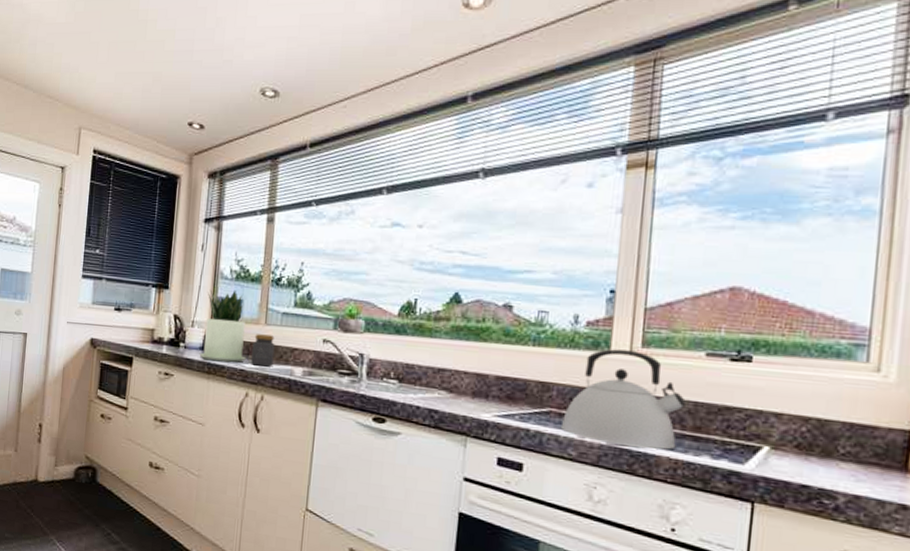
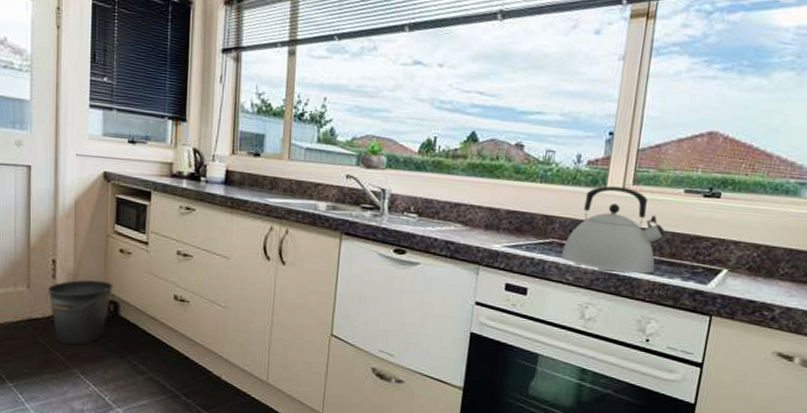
bucket: none [29,444,93,511] -> present [45,279,113,345]
planter: present [199,289,246,363] -> none [221,123,270,197]
jar: present [251,334,275,367] -> none [275,169,299,202]

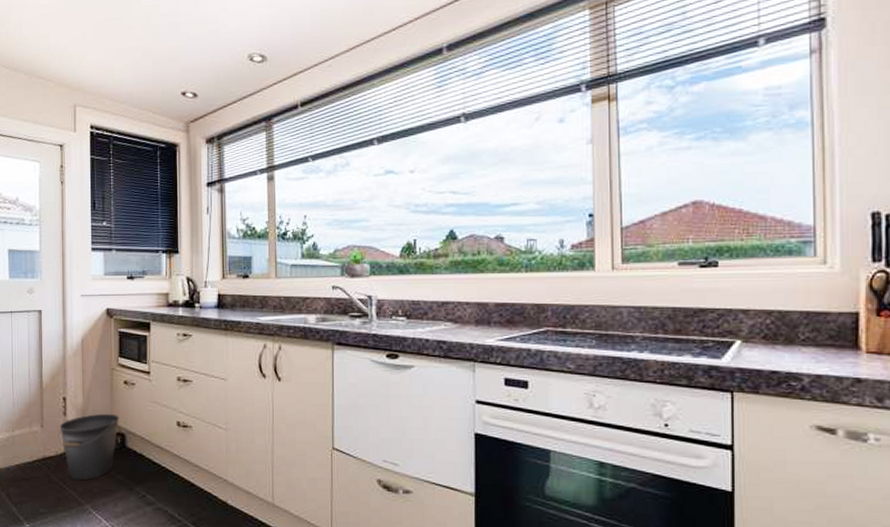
kettle: present [560,186,665,274] -> none [558,267,665,355]

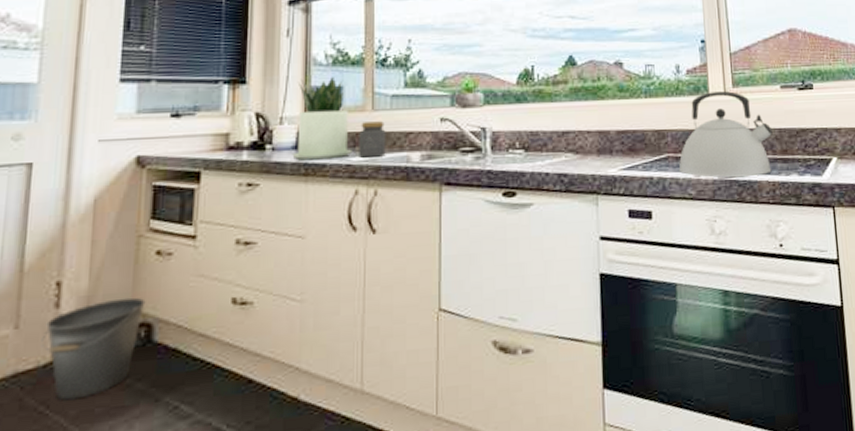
planter: none [215,247,261,318] -> present [292,76,352,160]
jar: none [266,287,287,318] -> present [359,121,386,158]
kettle: none [558,267,665,355] -> present [678,91,773,178]

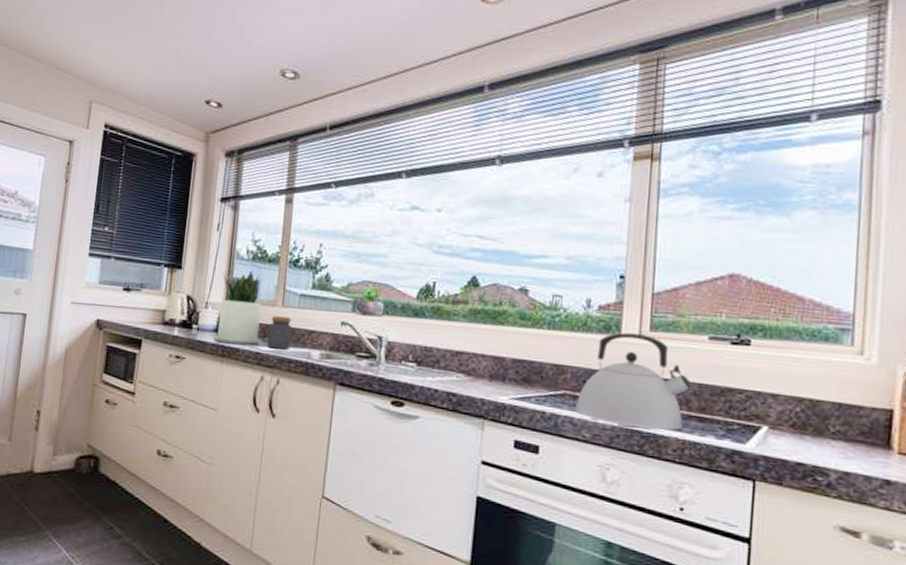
bucket: present [41,297,146,401] -> none [24,431,96,504]

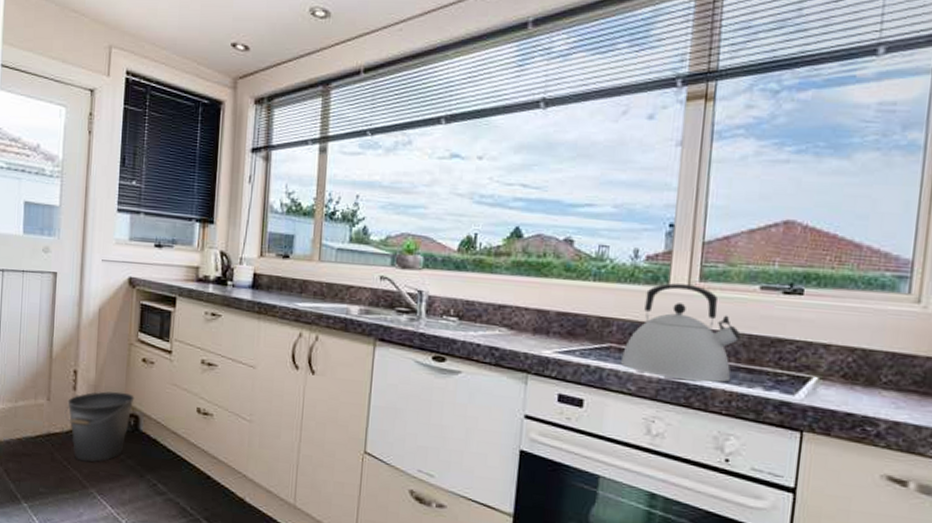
bucket: none [24,431,96,504] -> present [64,391,135,462]
planter: present [212,269,262,345] -> none [248,224,299,301]
jar: present [267,316,292,350] -> none [304,271,330,306]

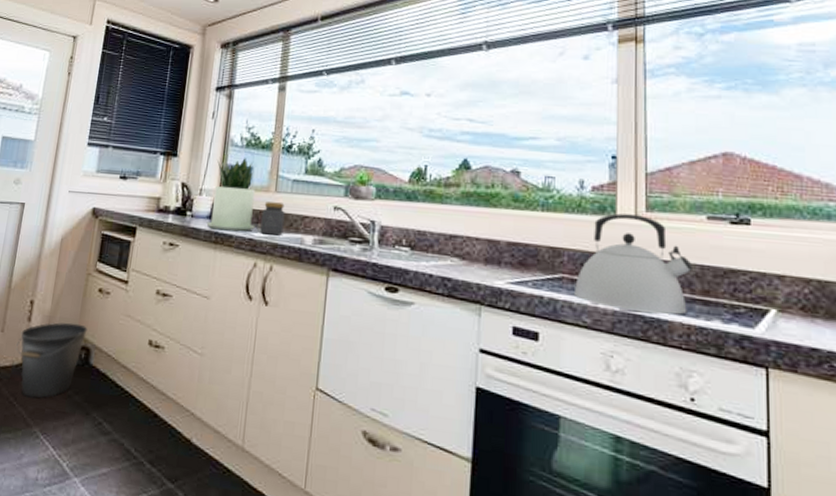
planter: none [248,224,299,301] -> present [206,156,255,231]
jar: none [304,271,330,306] -> present [260,202,285,236]

